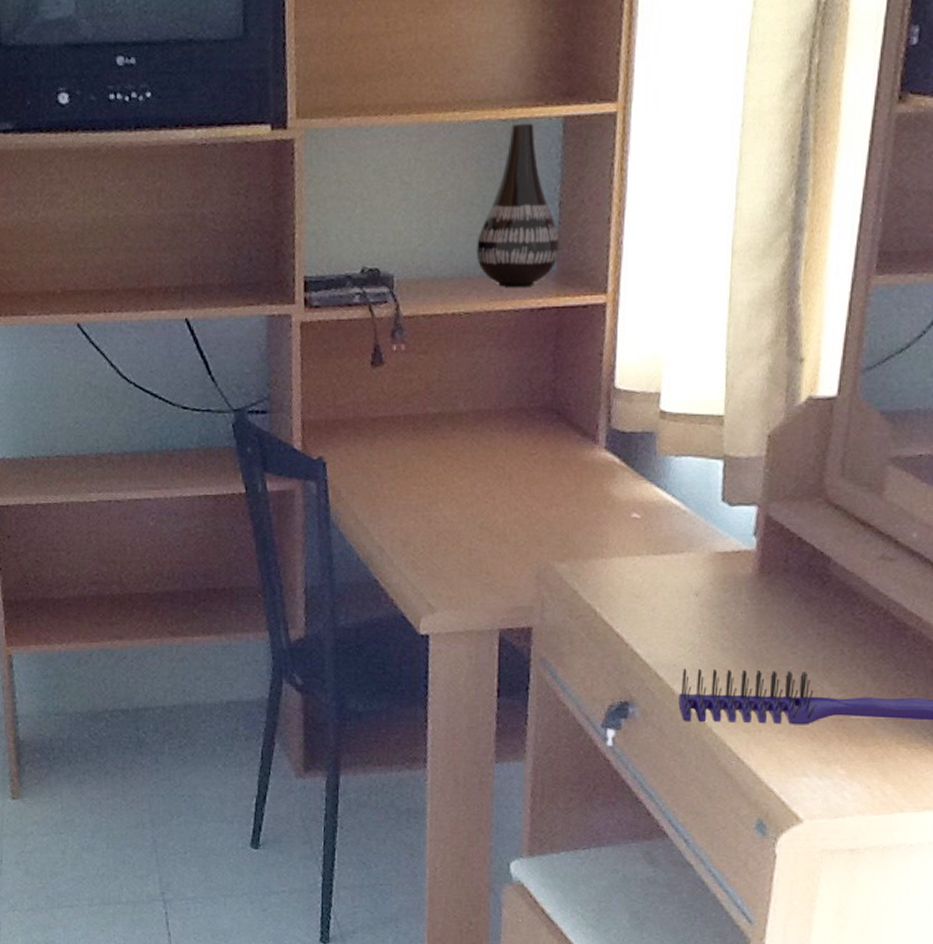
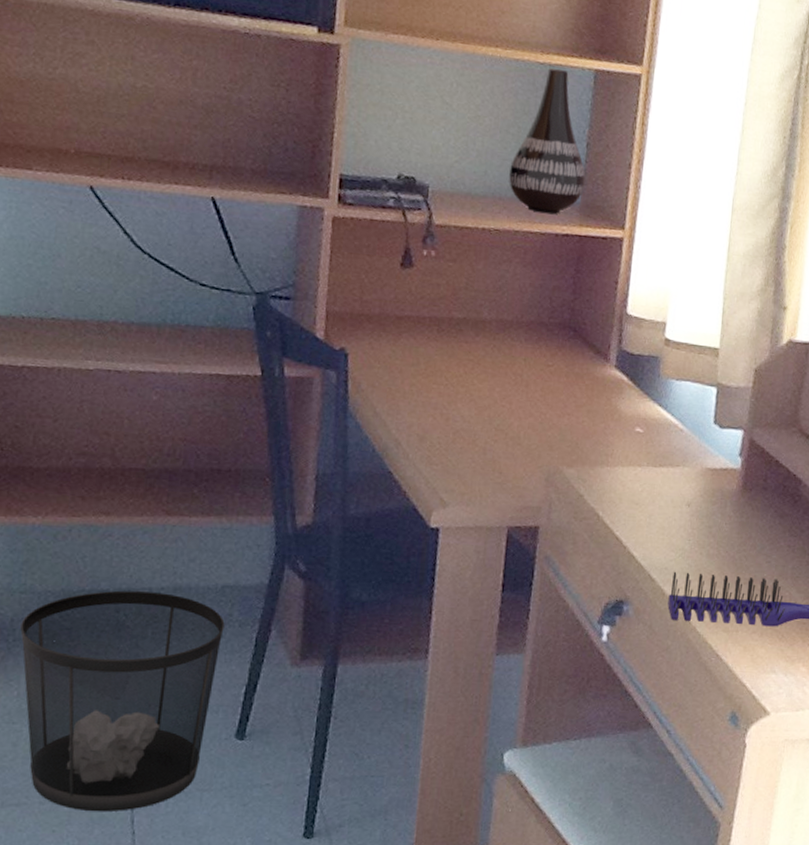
waste bin: none [58,709,232,915] -> present [20,590,225,812]

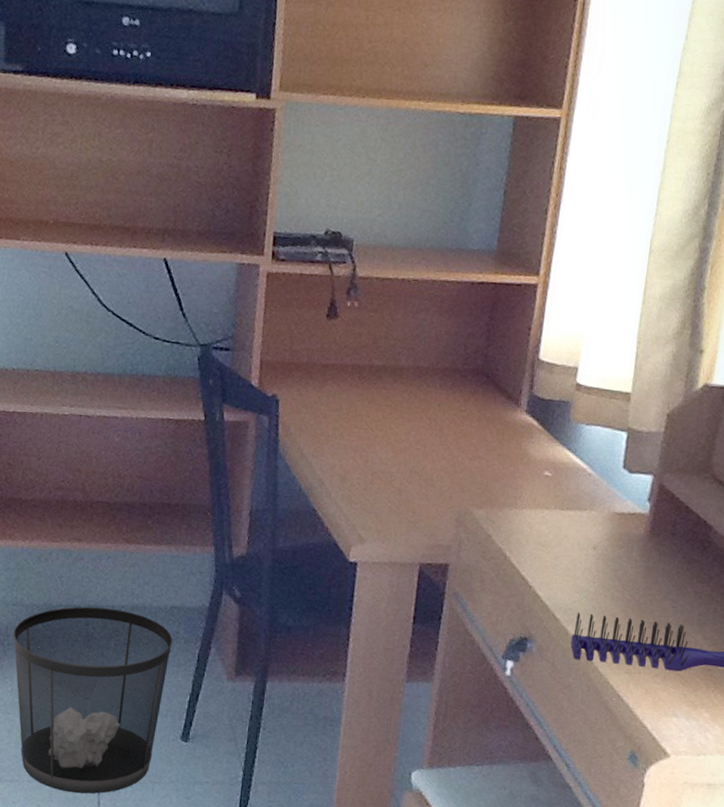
vase: present [508,68,586,214] -> none [427,118,502,262]

